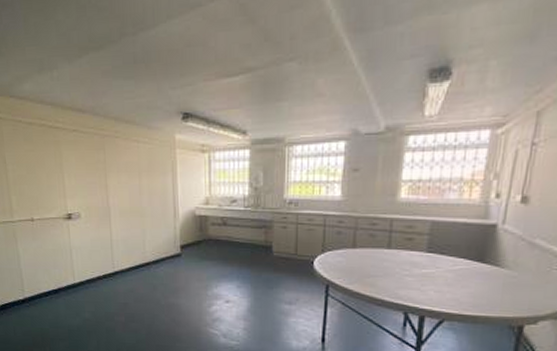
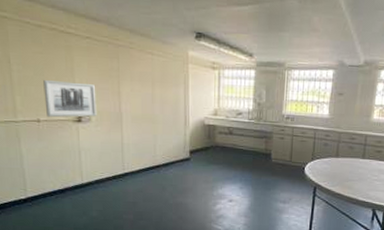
wall art: none [35,177,86,216] -> present [43,79,97,118]

